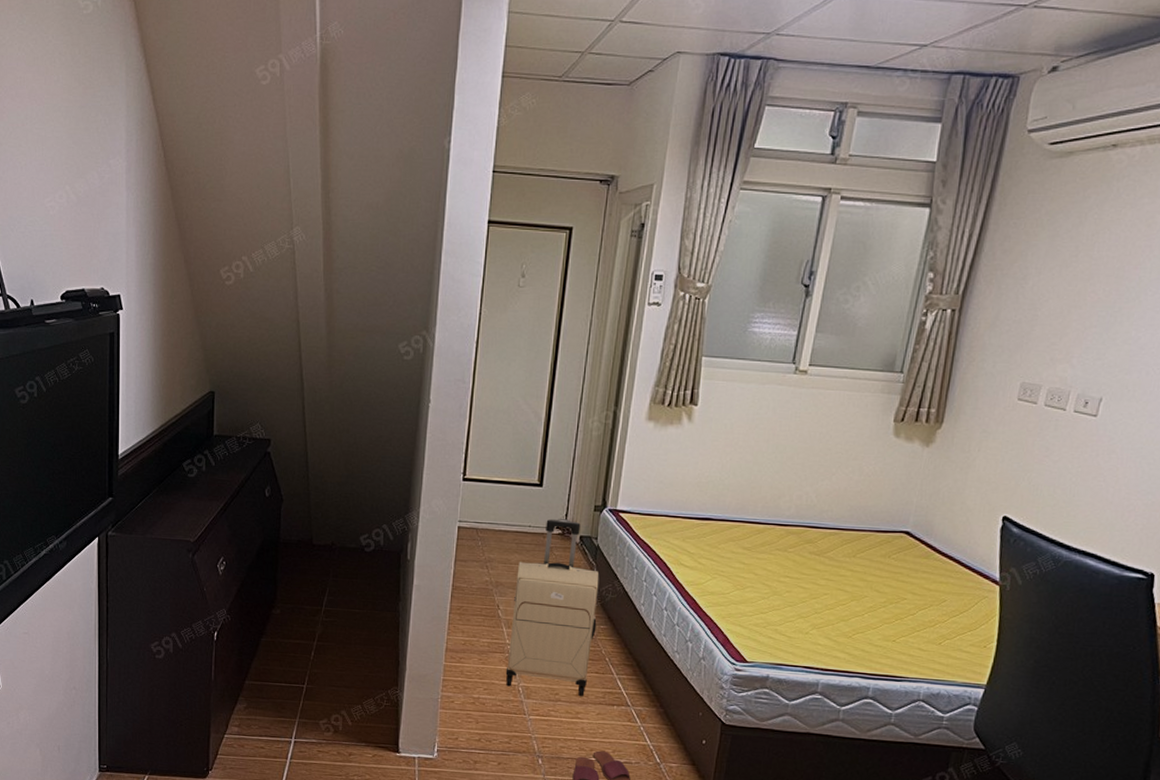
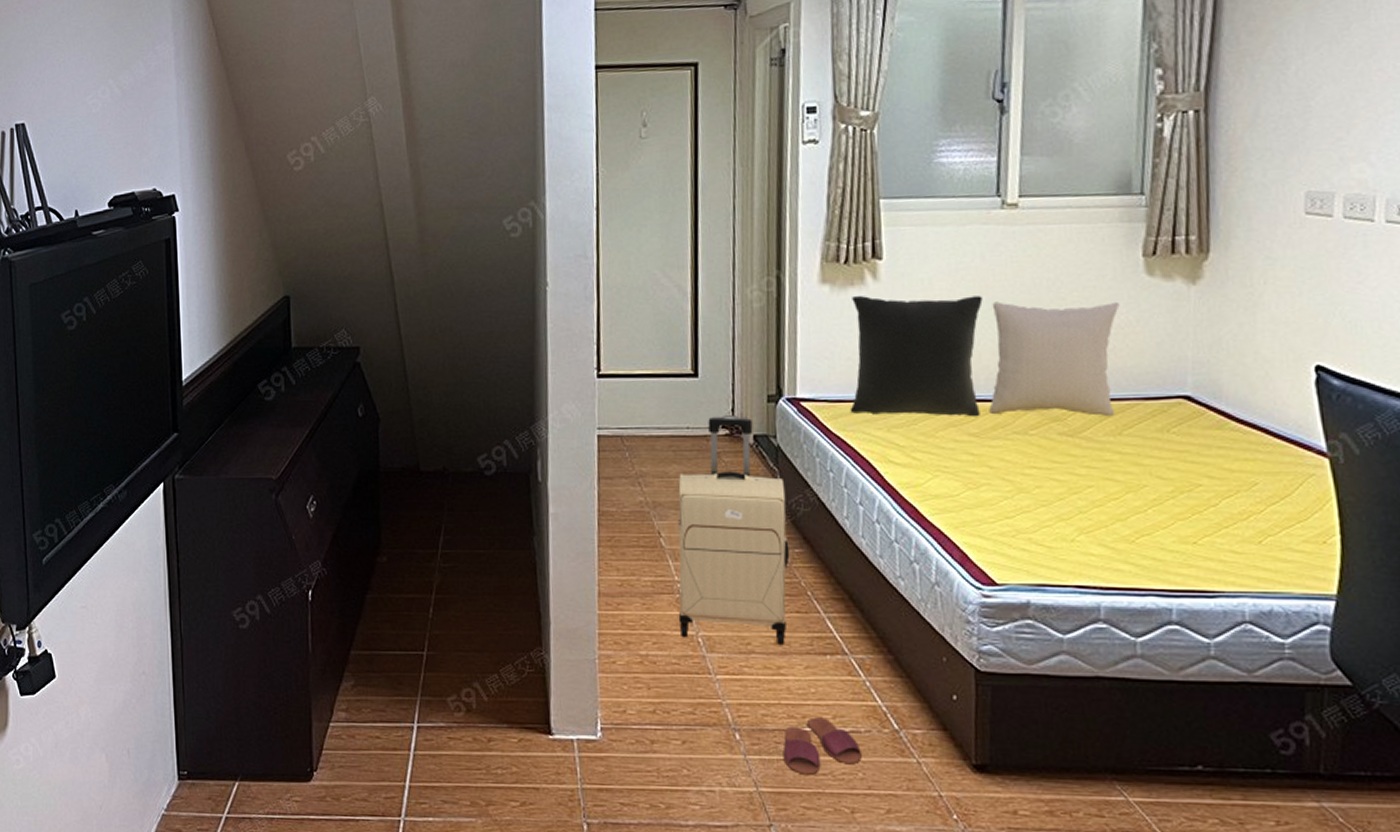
pillow: none [656,433,769,535] -> present [850,295,983,417]
pillow: none [761,447,871,543] -> present [989,301,1120,417]

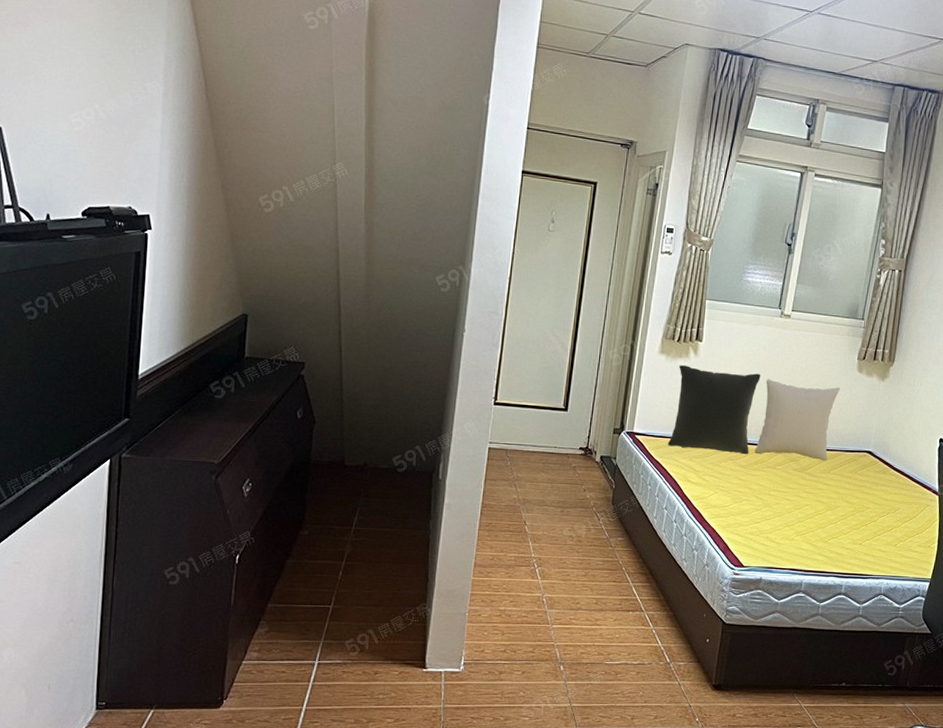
suitcase: present [678,414,790,644] -> none [531,439,618,604]
slippers: present [783,717,862,775] -> none [591,654,644,694]

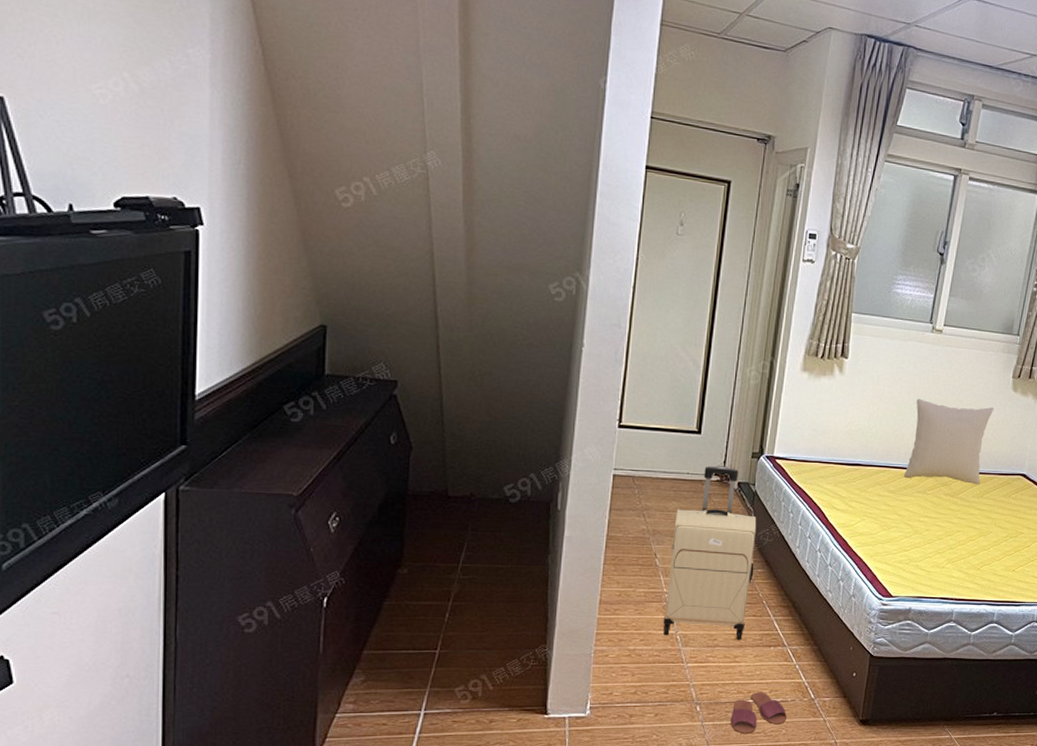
suitcase: none [531,439,618,604] -> present [663,465,757,640]
slippers: none [591,654,644,694] -> present [730,692,787,734]
pillow: present [667,365,761,455] -> none [810,384,911,479]

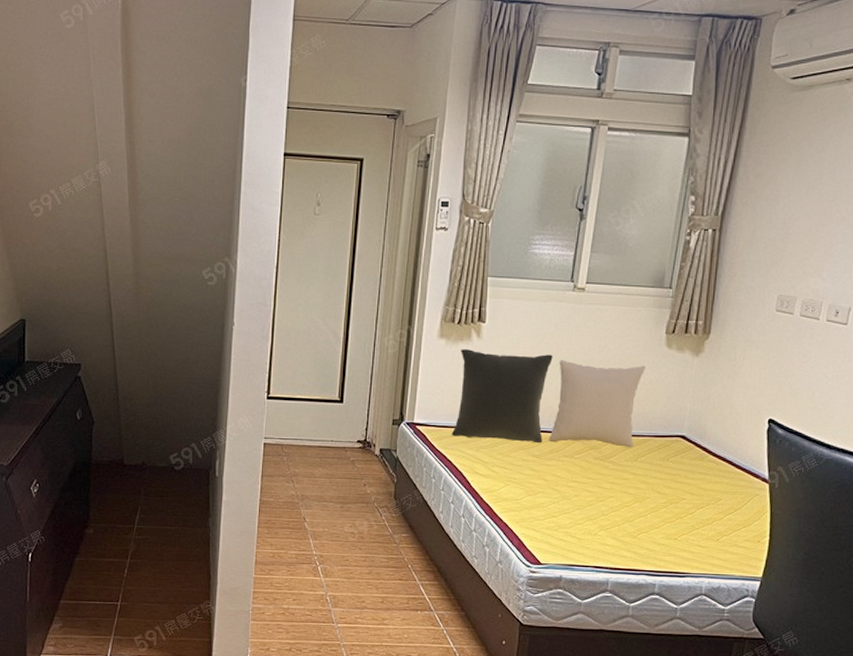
suitcase: present [663,465,757,640] -> none [313,432,400,603]
pillow: none [810,384,911,479] -> present [451,349,553,444]

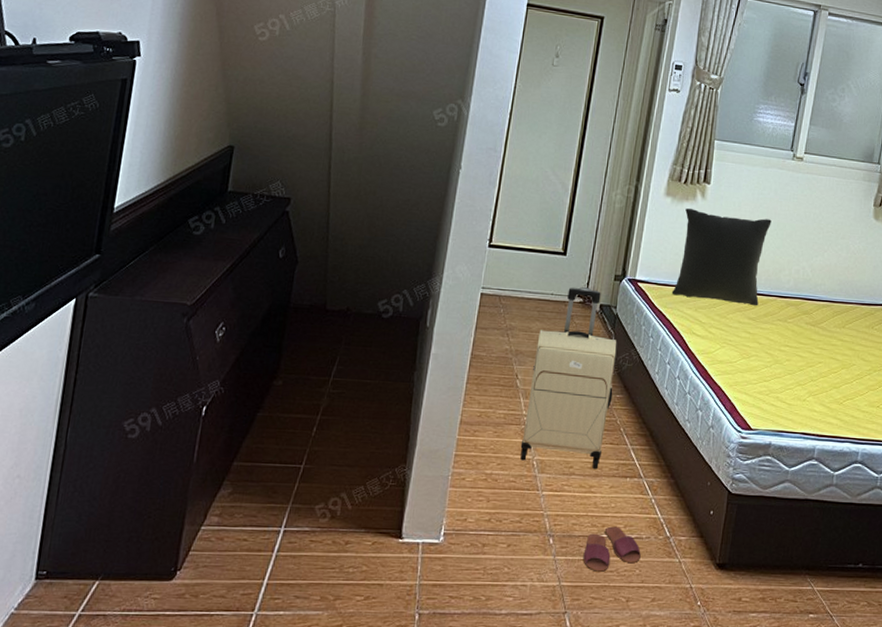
suitcase: none [313,432,400,603] -> present [520,286,617,468]
pillow: present [549,360,646,448] -> none [764,225,855,315]

